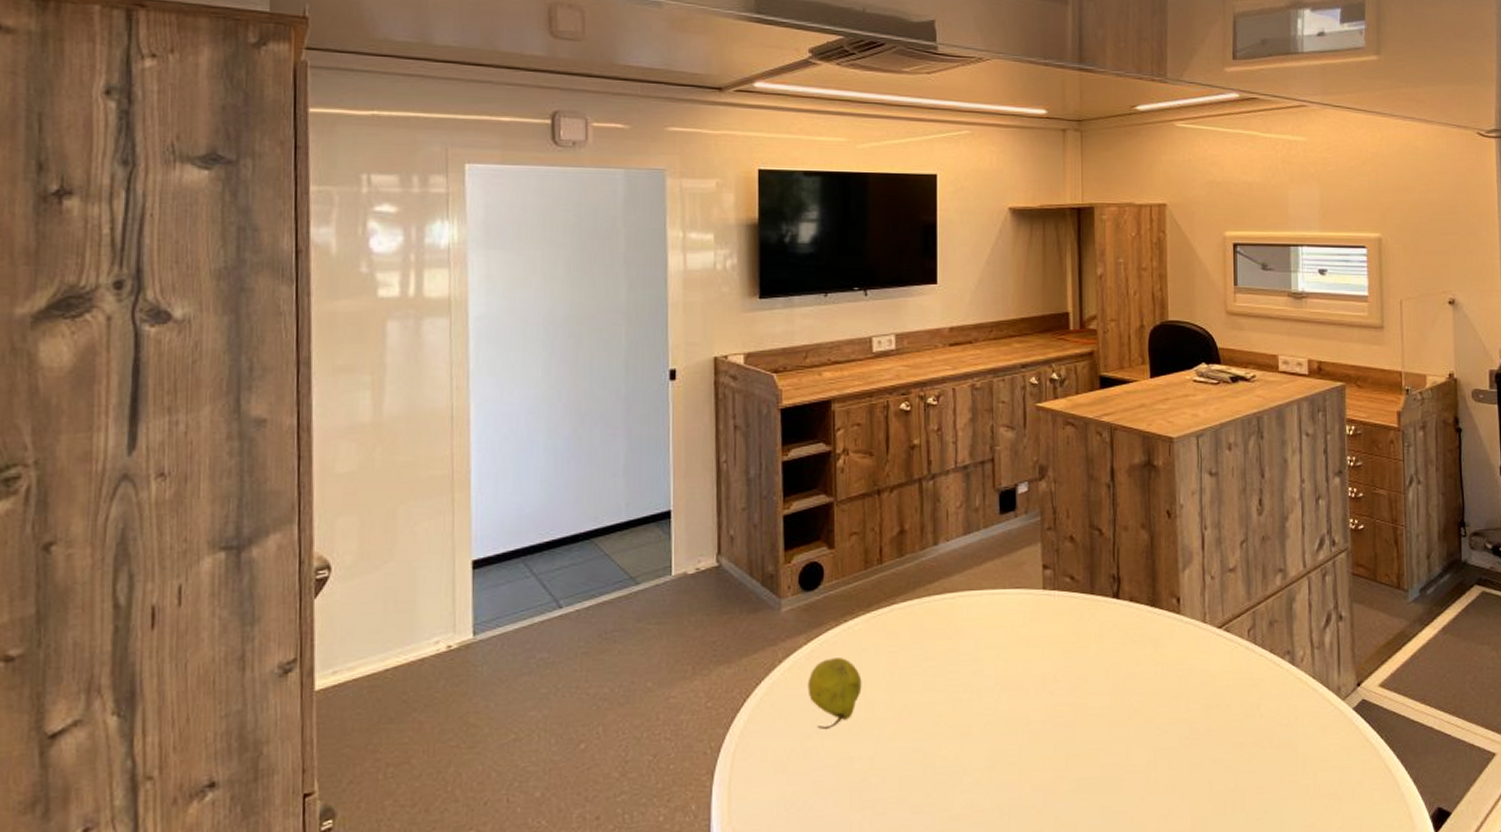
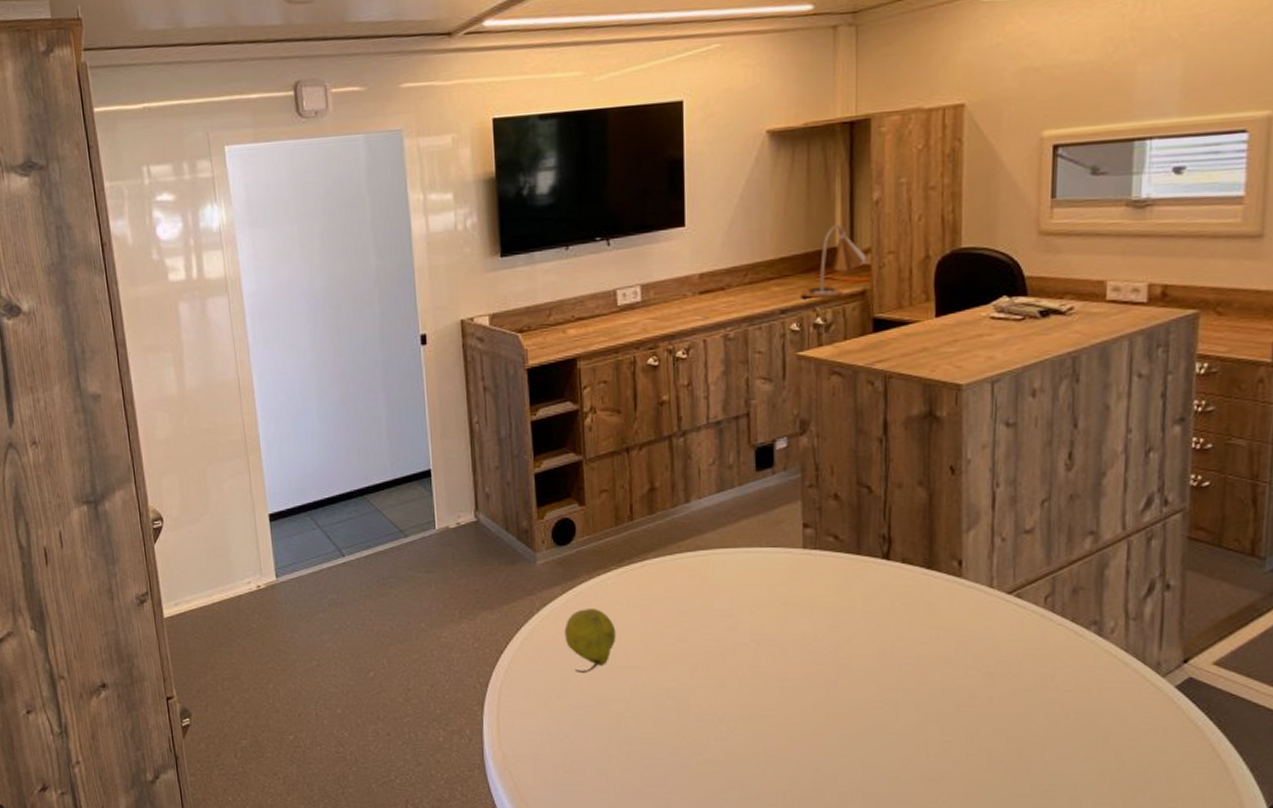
table lamp: none [1038,293,1093,357] -> present [800,225,866,300]

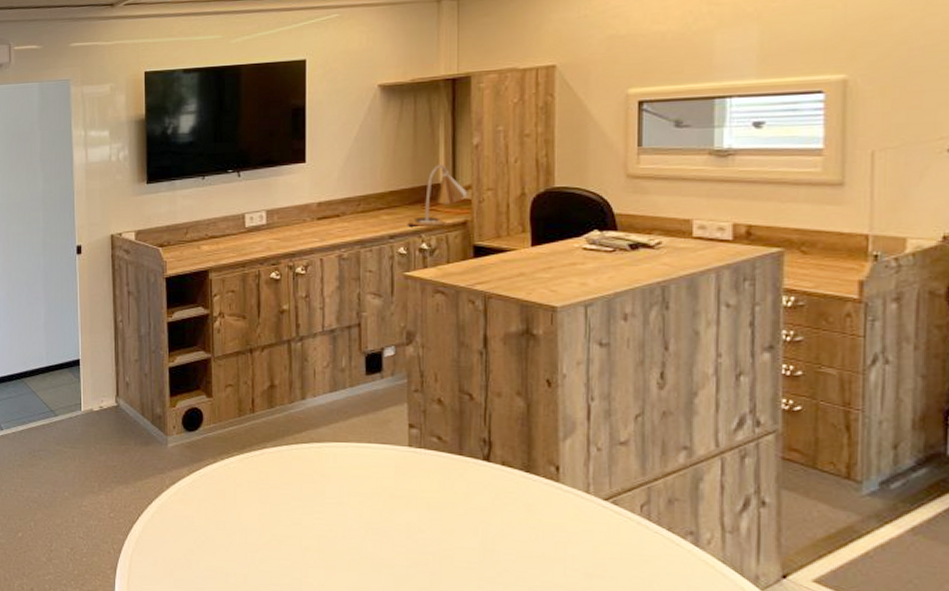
fruit: present [564,609,616,674] -> none [190,489,237,548]

